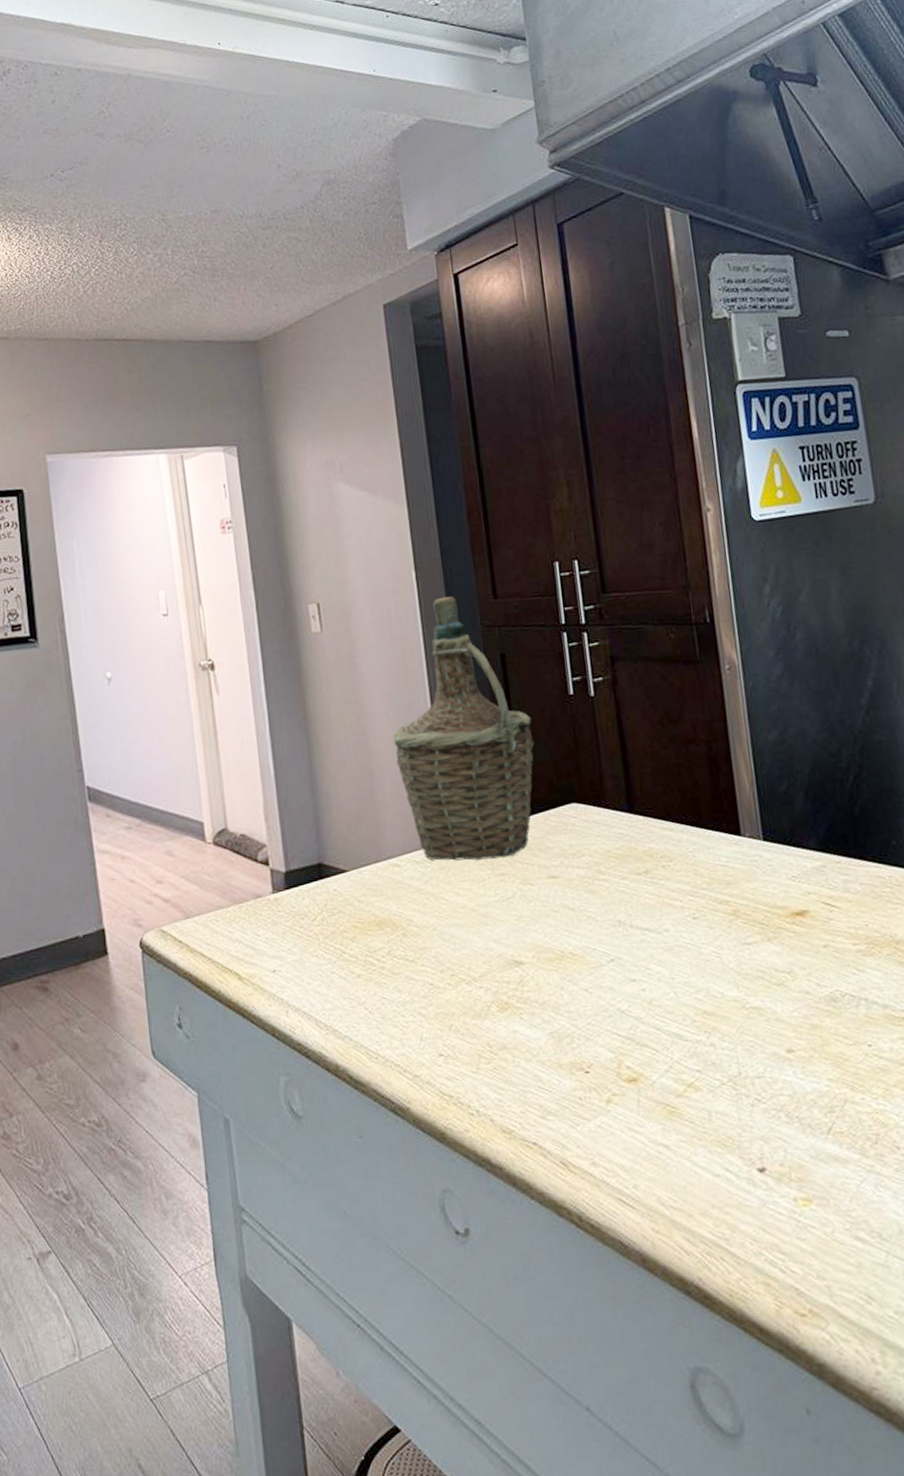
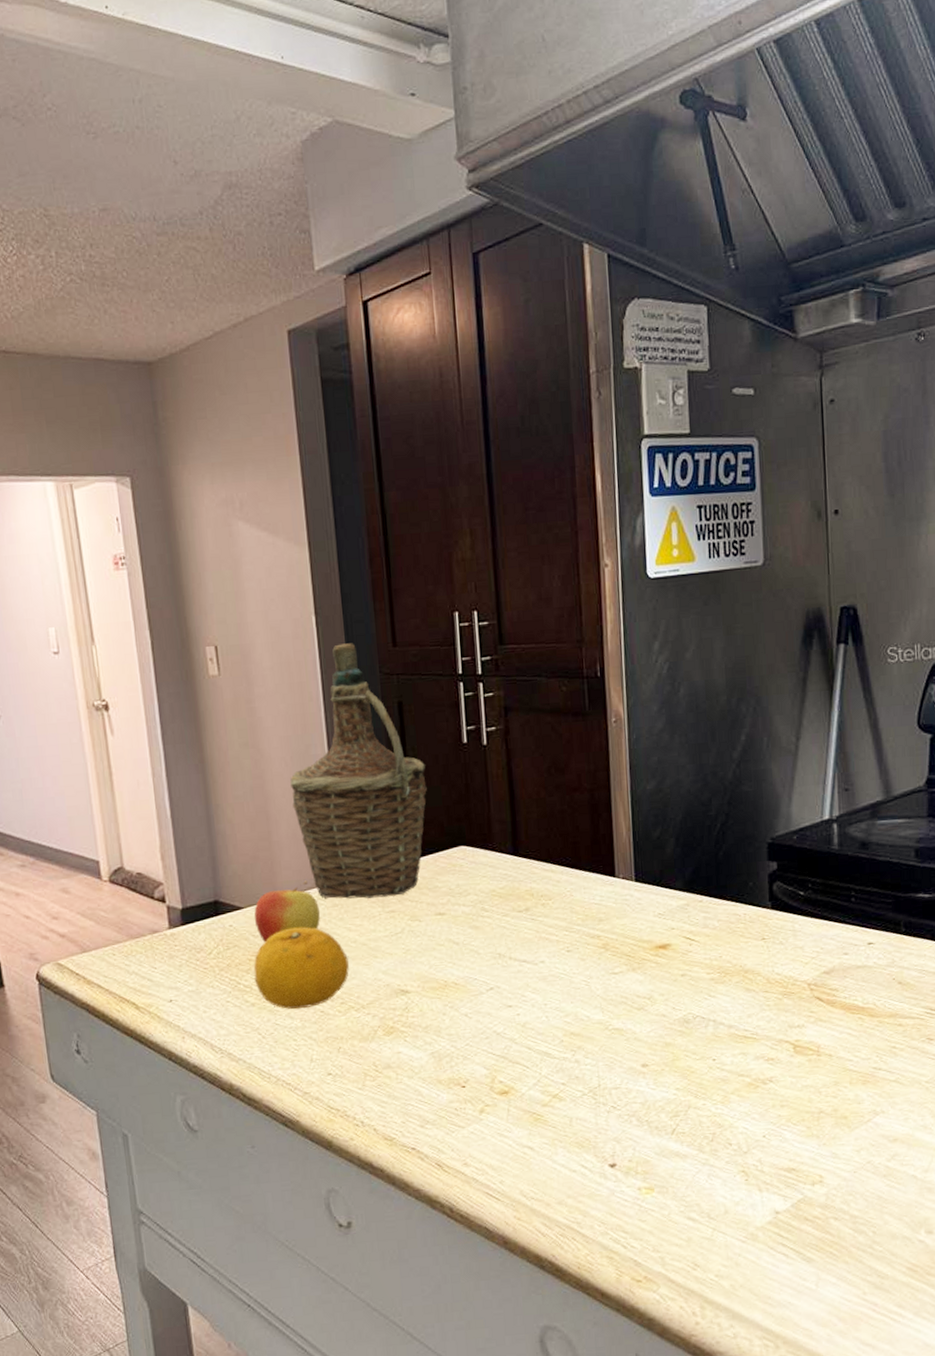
apple: none [358,841,427,908] -> present [254,880,320,943]
fruit: none [359,891,459,982] -> present [253,927,349,1010]

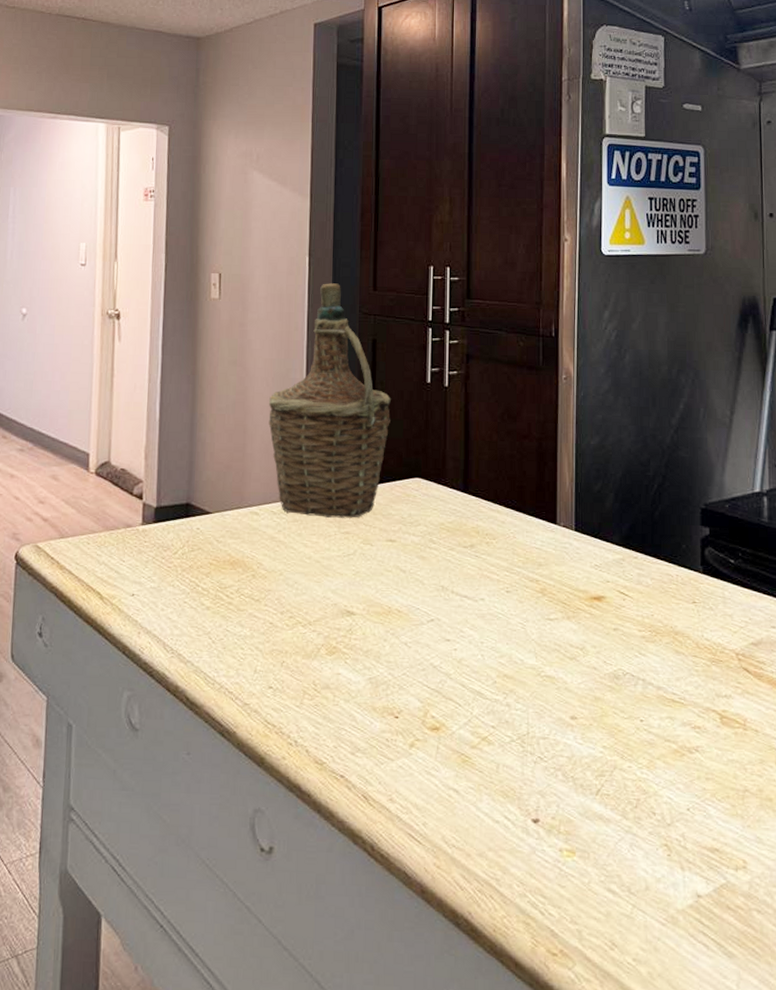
fruit: present [253,927,349,1010] -> none [212,537,301,618]
apple: present [254,880,320,943] -> none [220,494,280,549]

